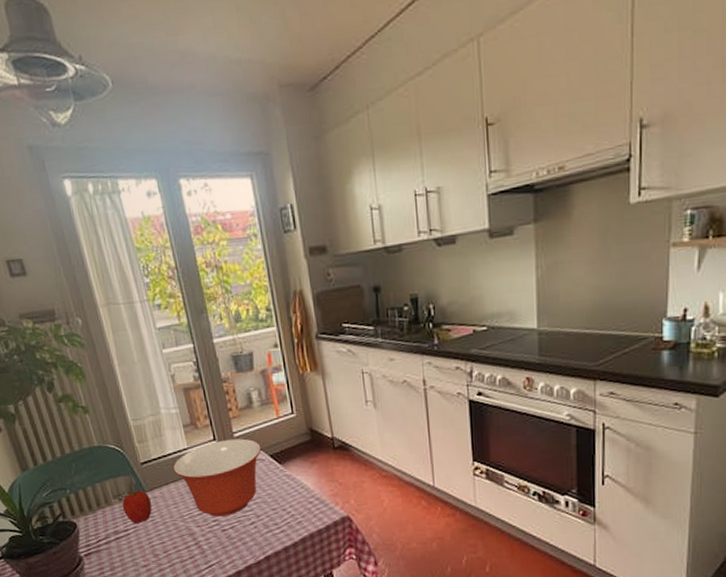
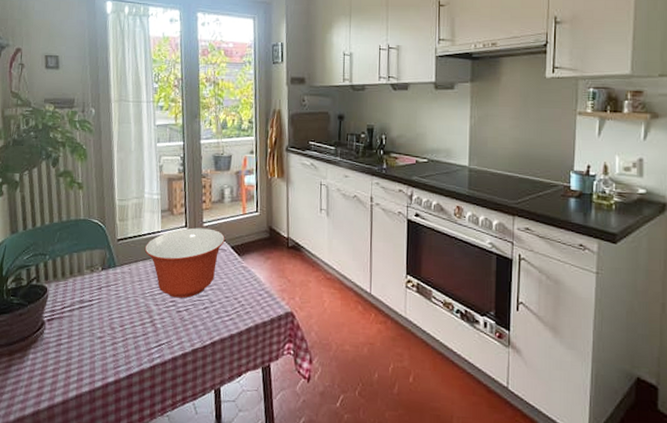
fruit: present [122,490,152,524] -> none [92,263,119,296]

